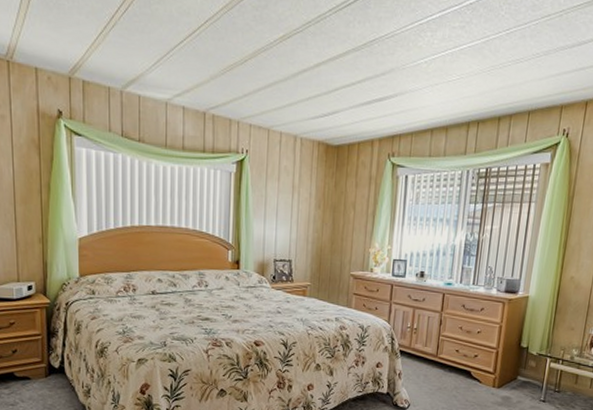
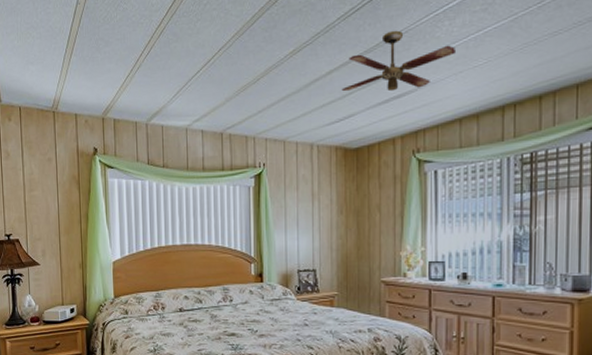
ceiling fan: none [328,32,434,94] -> present [341,30,455,92]

